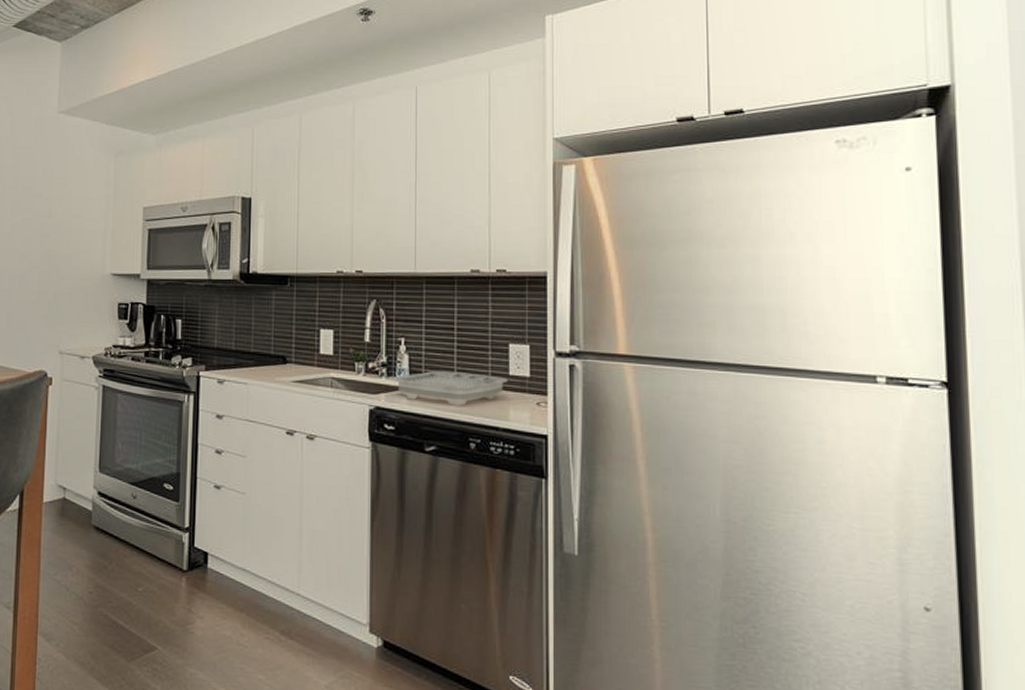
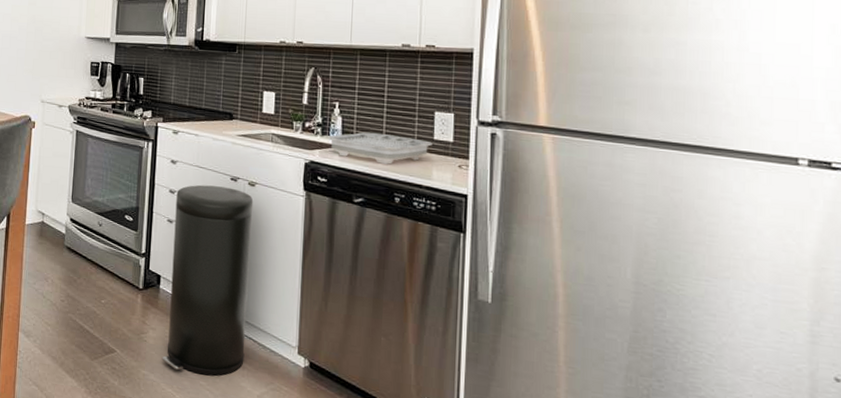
pedal bin: none [212,441,313,668] -> present [161,184,254,376]

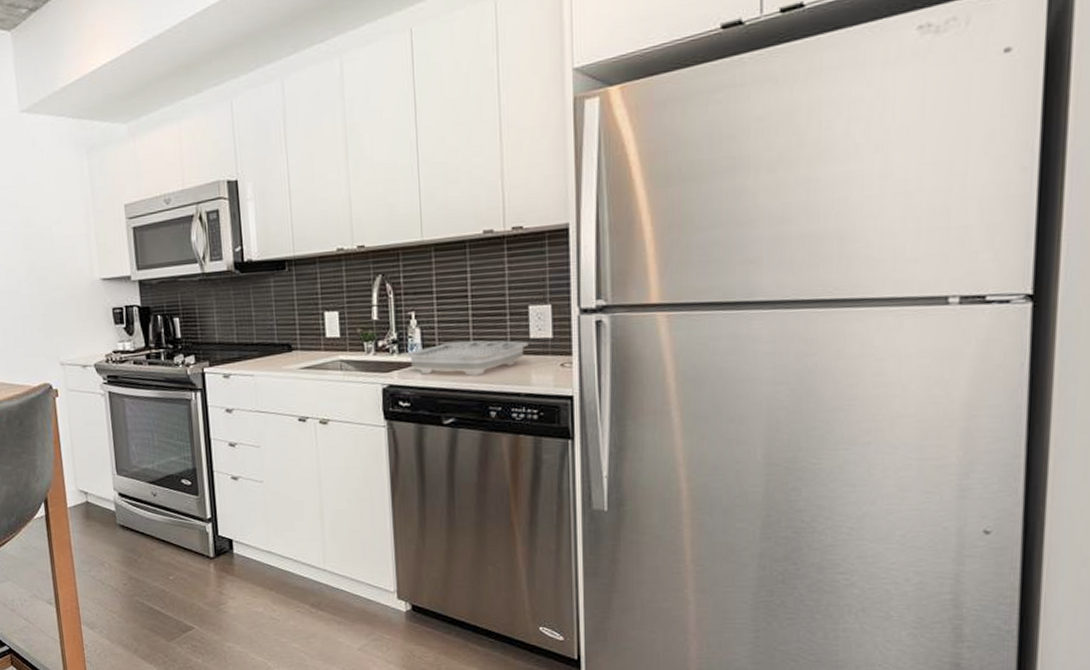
pedal bin: present [161,184,254,376] -> none [237,430,339,637]

